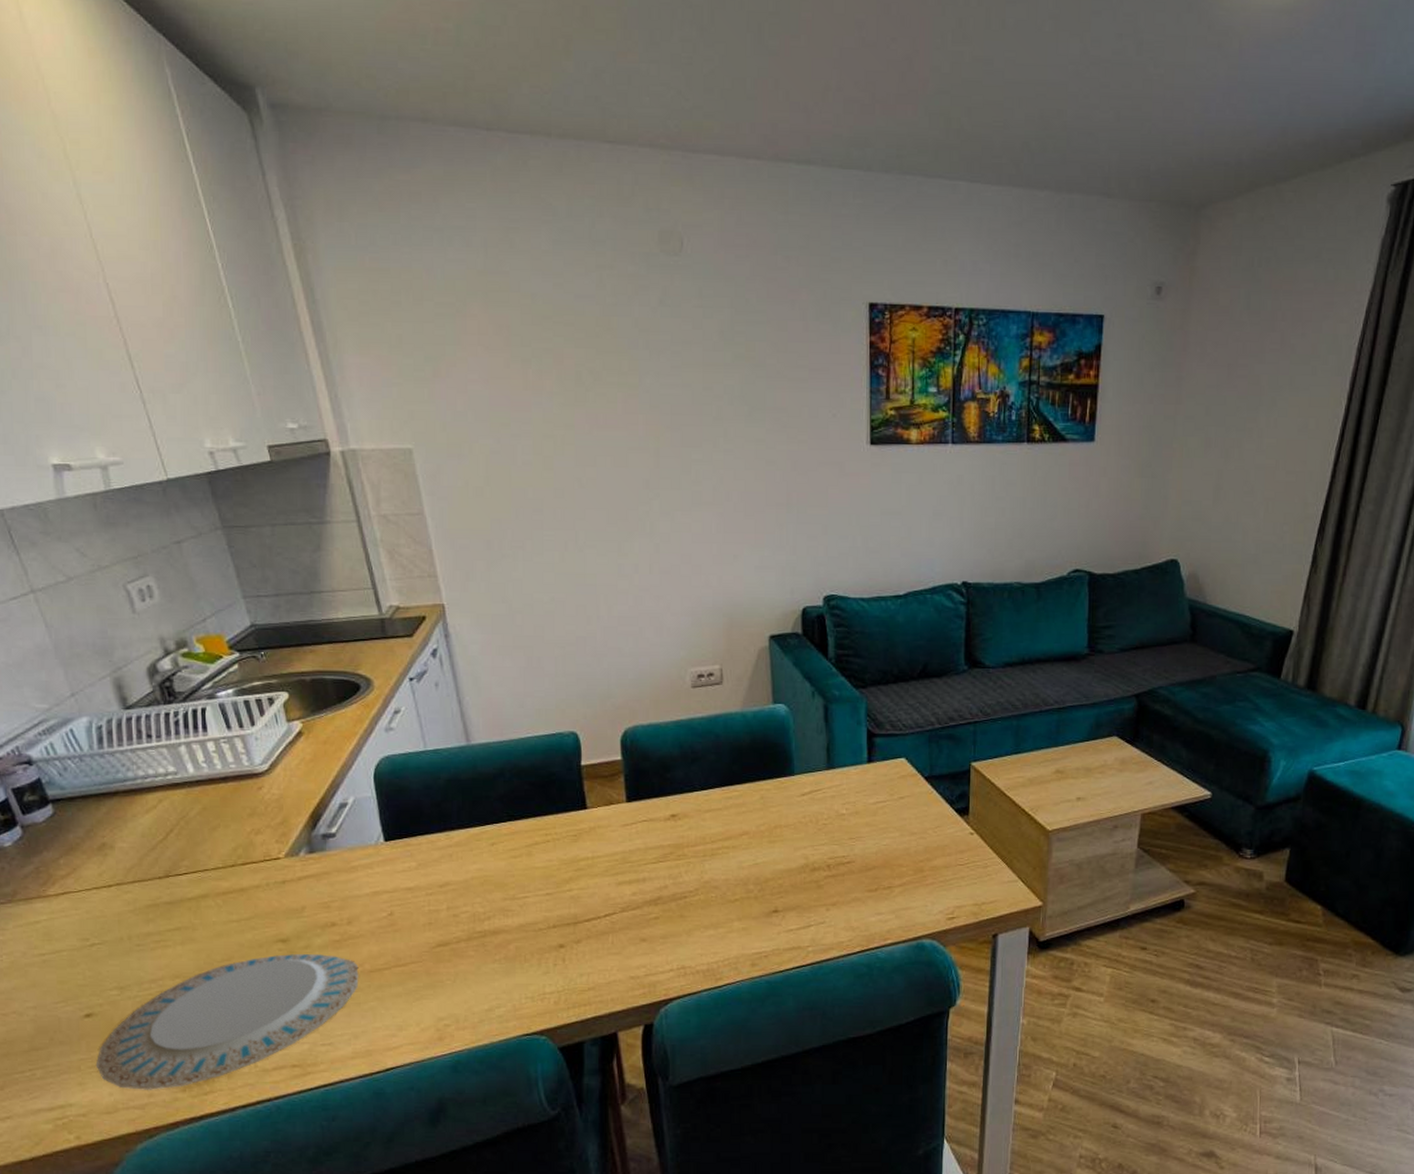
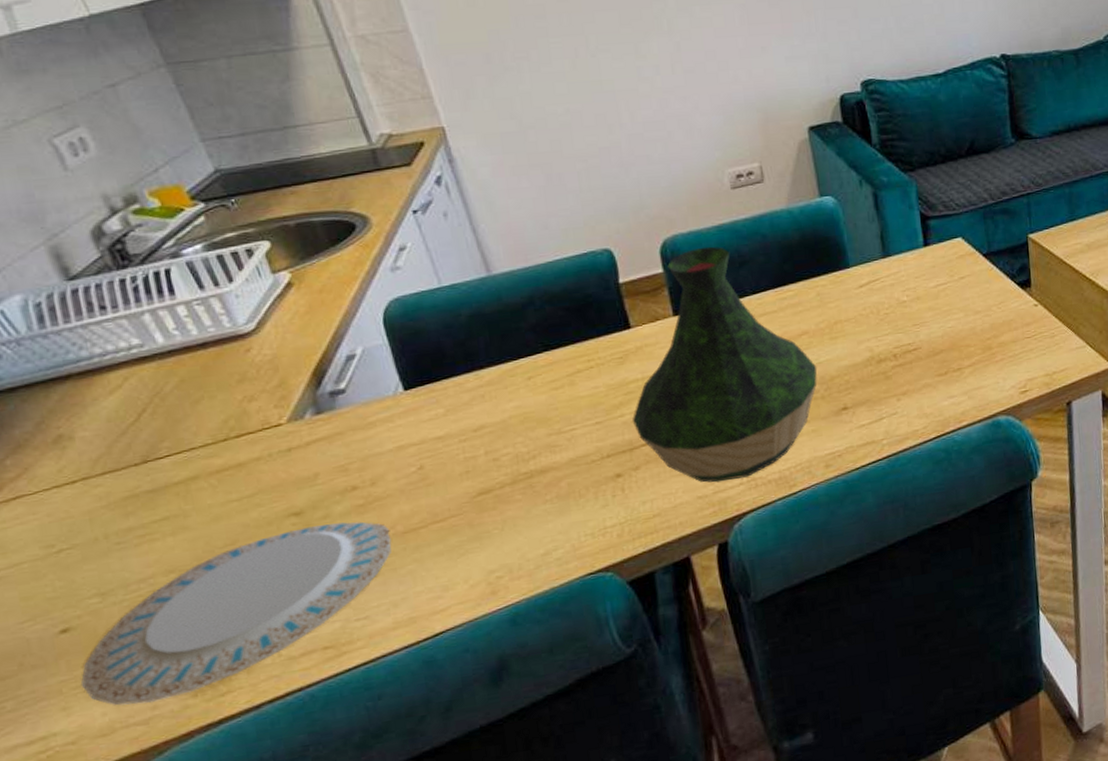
vase: none [578,740,754,966] -> present [632,246,818,483]

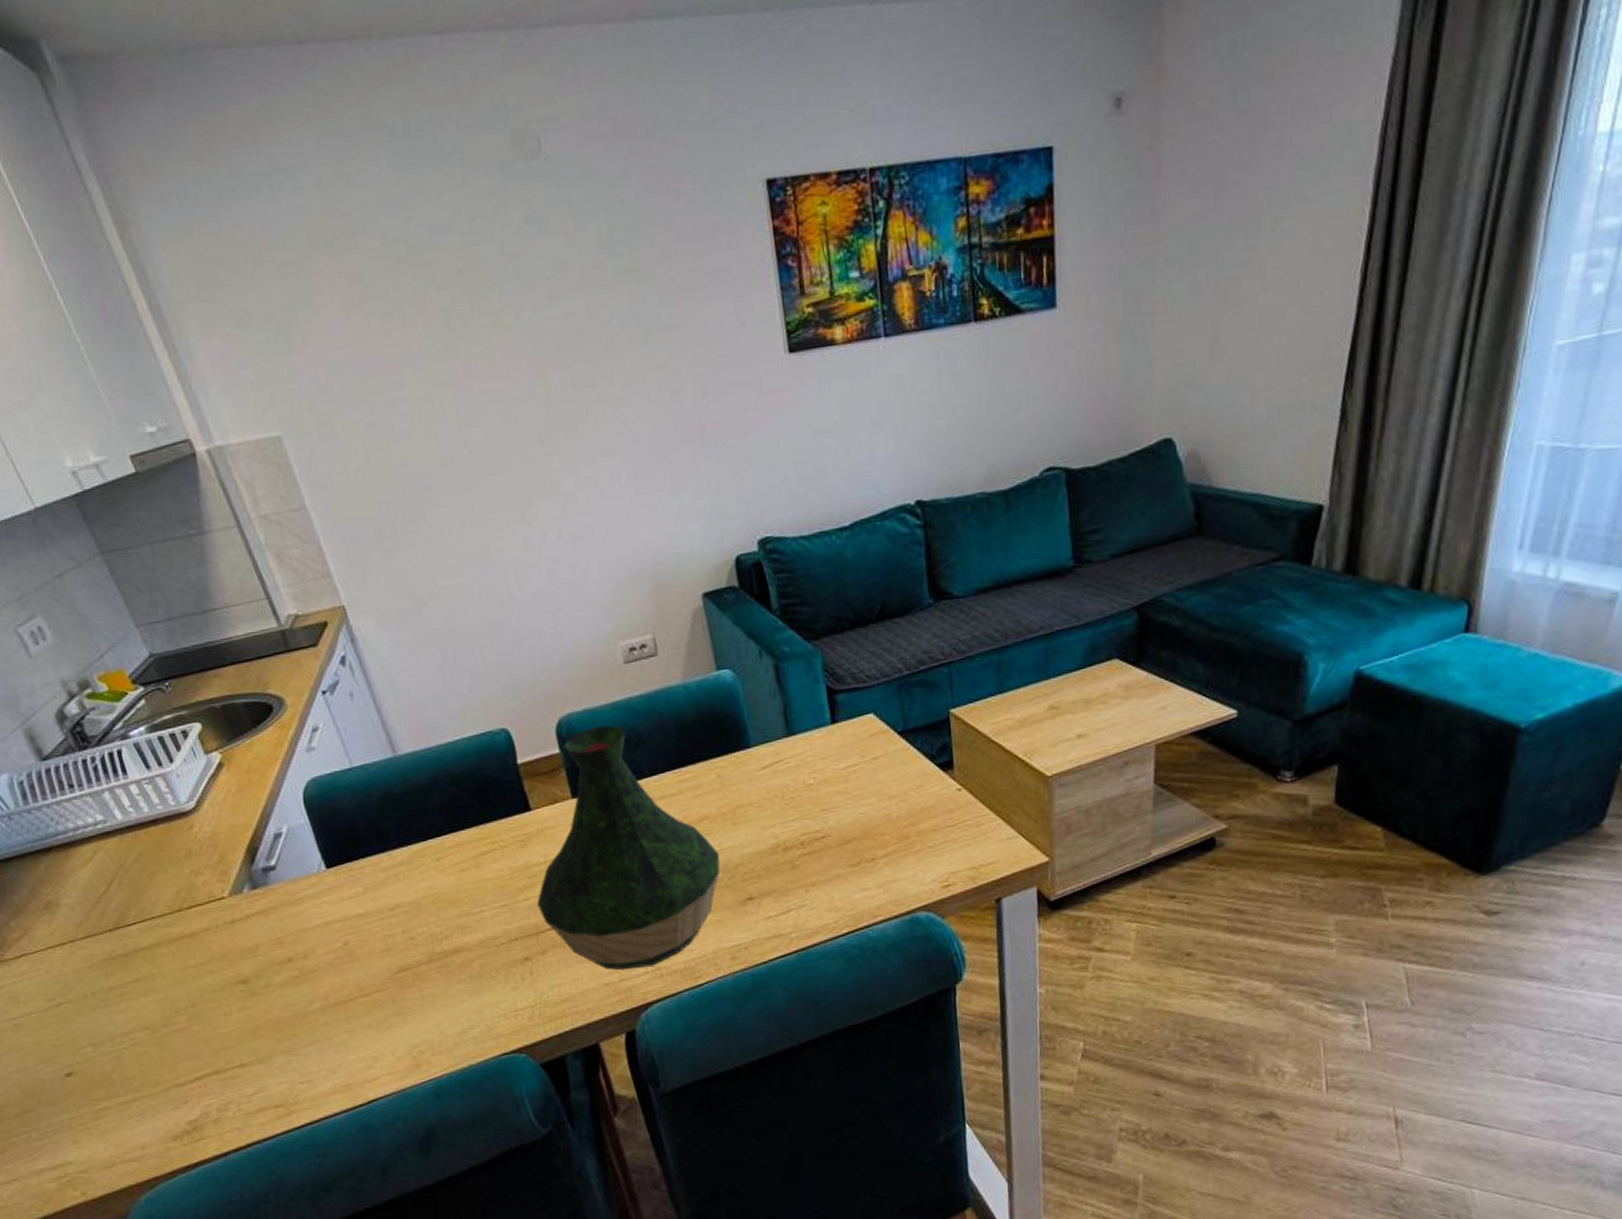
plate: present [81,521,392,706] -> none [85,991,326,1143]

